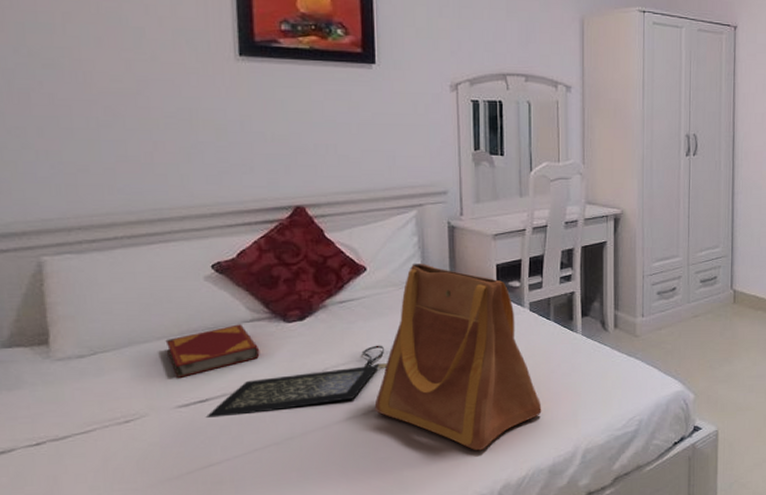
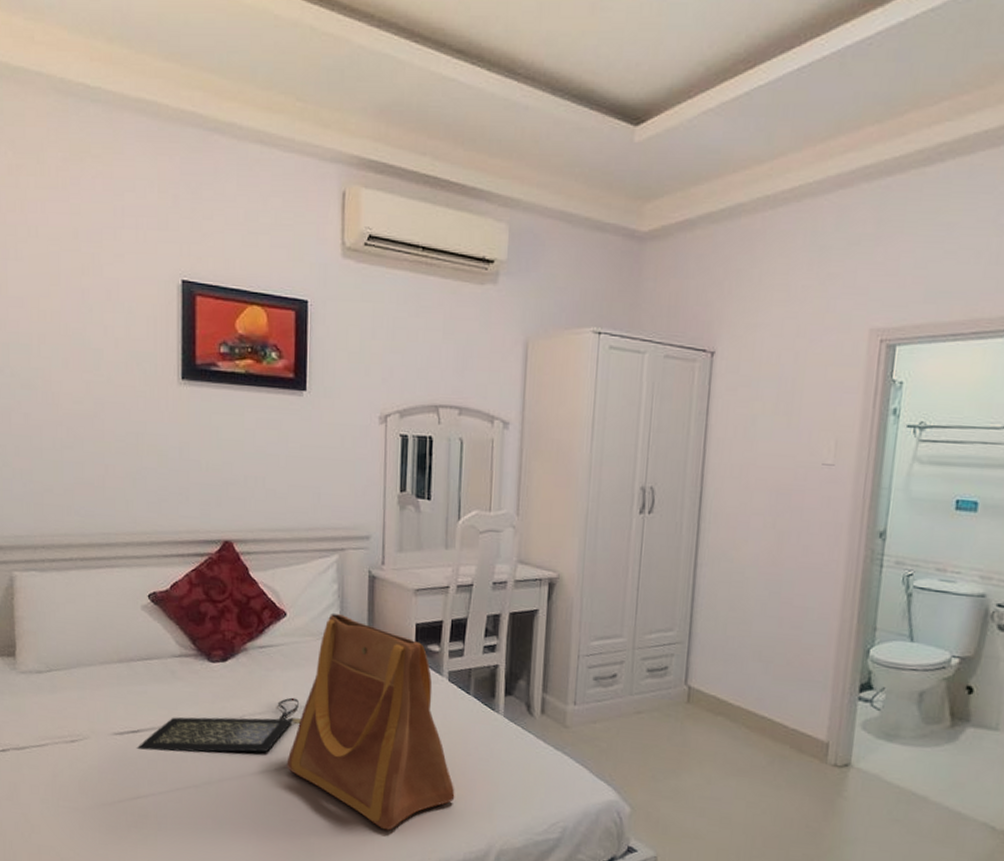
hardback book: present [165,324,260,378] -> none [107,658,186,705]

